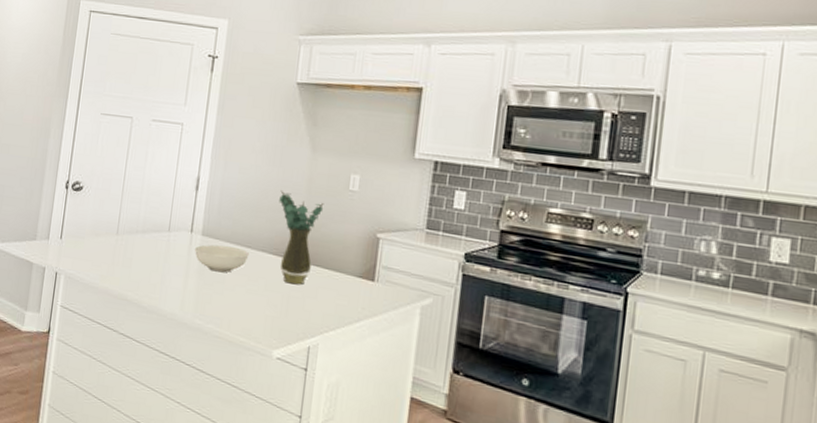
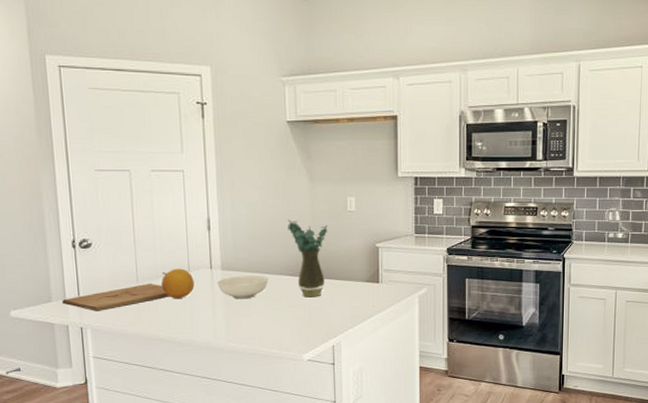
cutting board: none [45,237,145,259] -> present [62,283,169,311]
fruit: none [139,226,173,260] -> present [161,268,195,299]

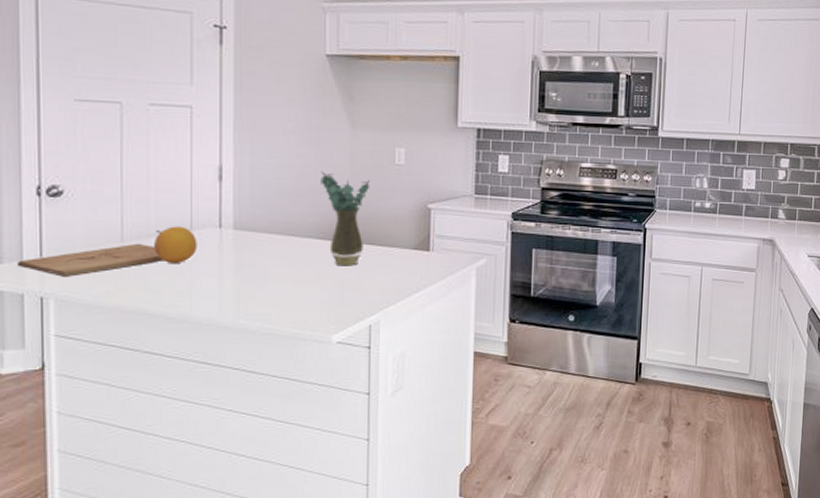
bowl: present [216,276,269,299] -> none [226,238,293,266]

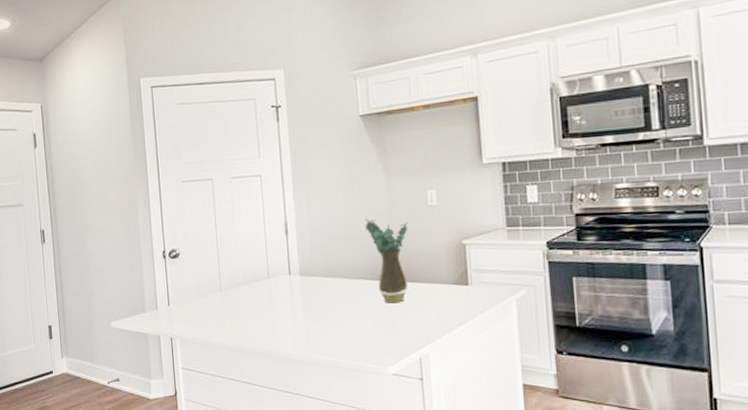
cutting board: present [18,243,163,277] -> none [155,291,251,321]
fruit: present [153,226,197,265] -> none [242,275,274,308]

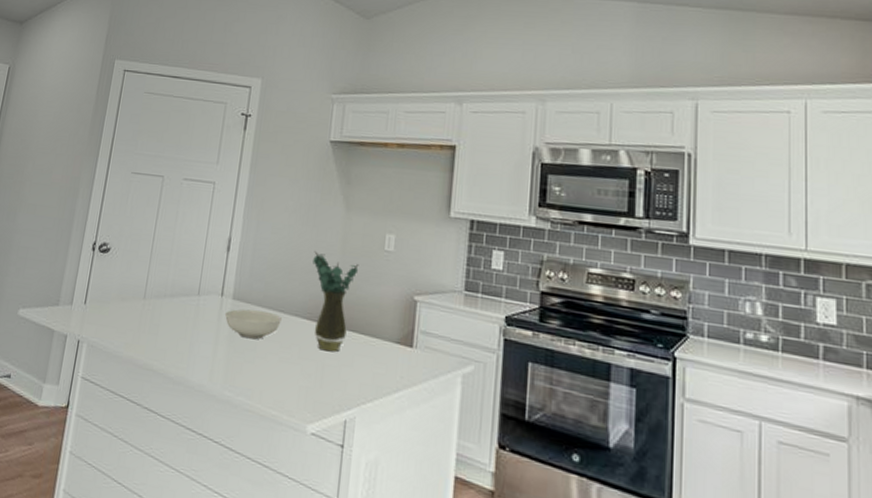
bowl: none [295,280,348,307] -> present [224,309,282,340]

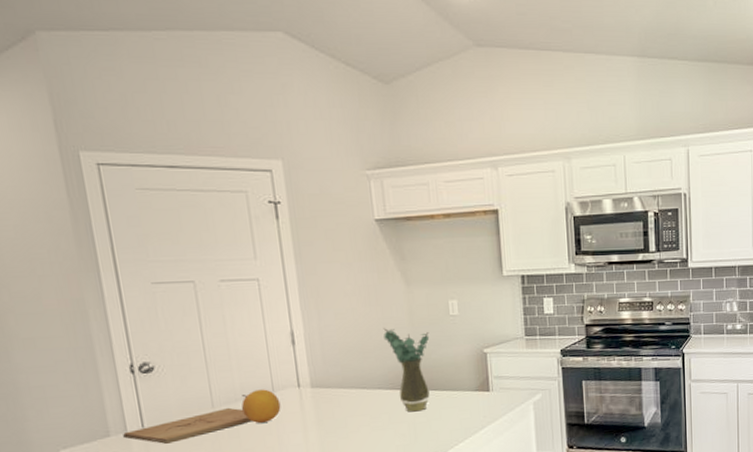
cutting board: none [68,301,173,325] -> present [123,407,252,444]
fruit: none [167,289,202,326] -> present [241,389,281,424]
bowl: present [224,309,282,340] -> none [306,391,366,419]

